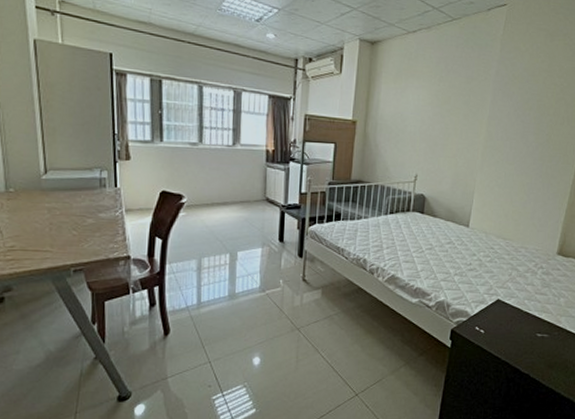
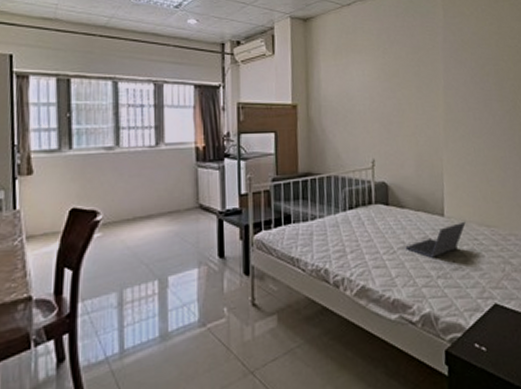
laptop computer: none [432,233,486,259] -> present [405,221,466,258]

